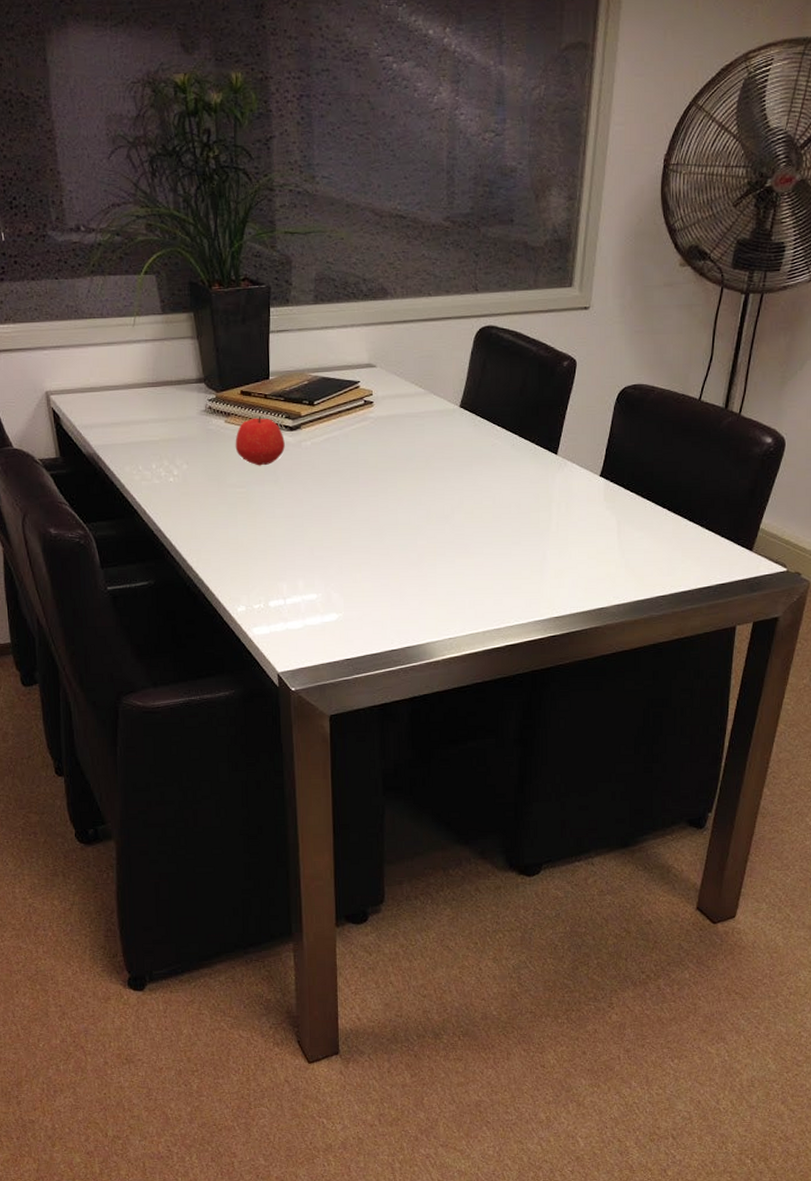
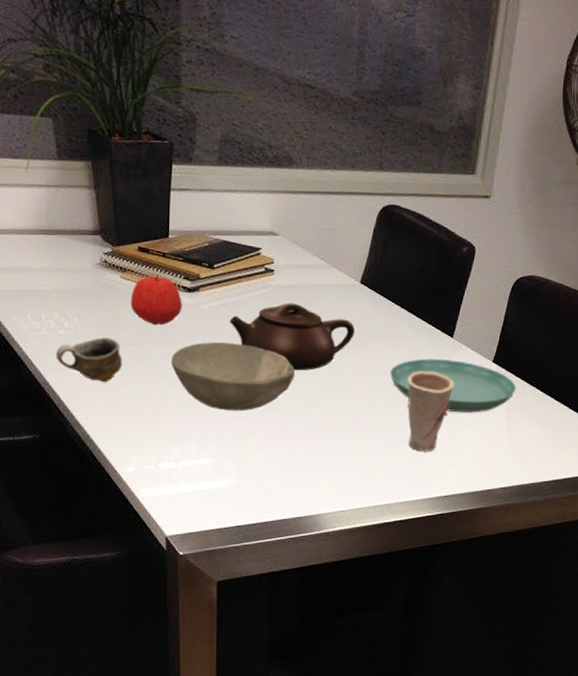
cup: none [166,481,230,526] -> present [55,337,123,383]
bowl: none [276,477,398,545] -> present [171,342,295,411]
teapot: none [331,433,456,500] -> present [229,303,355,371]
saucer: none [493,477,626,531] -> present [389,358,516,413]
cup: none [512,491,561,572] -> present [407,371,454,451]

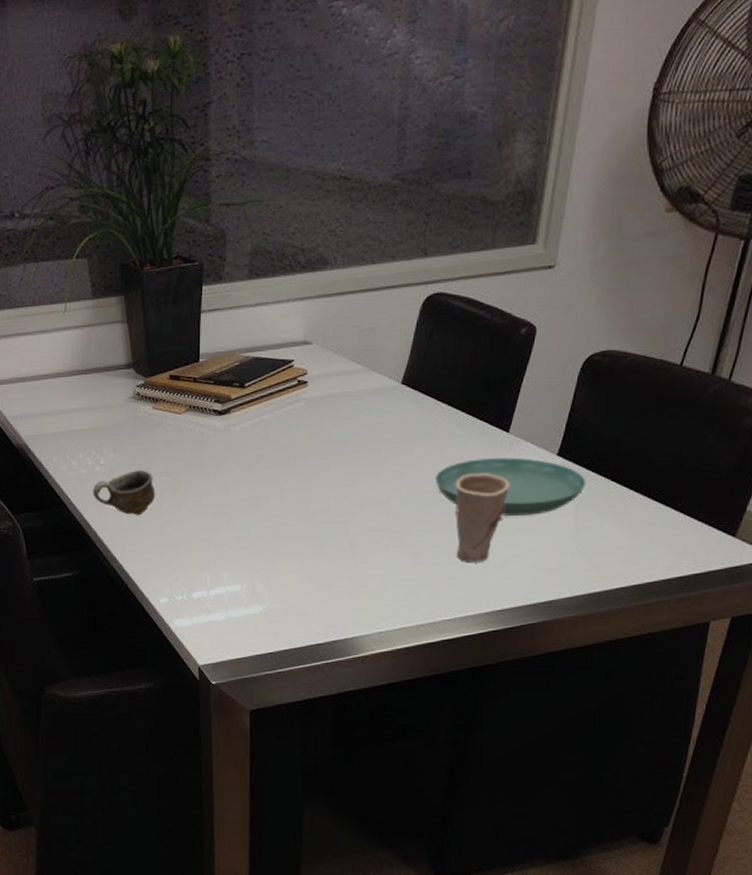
apple: present [130,275,182,326] -> none [162,401,213,453]
bowl: present [171,342,295,411] -> none [202,463,330,534]
teapot: present [229,303,355,371] -> none [261,414,395,486]

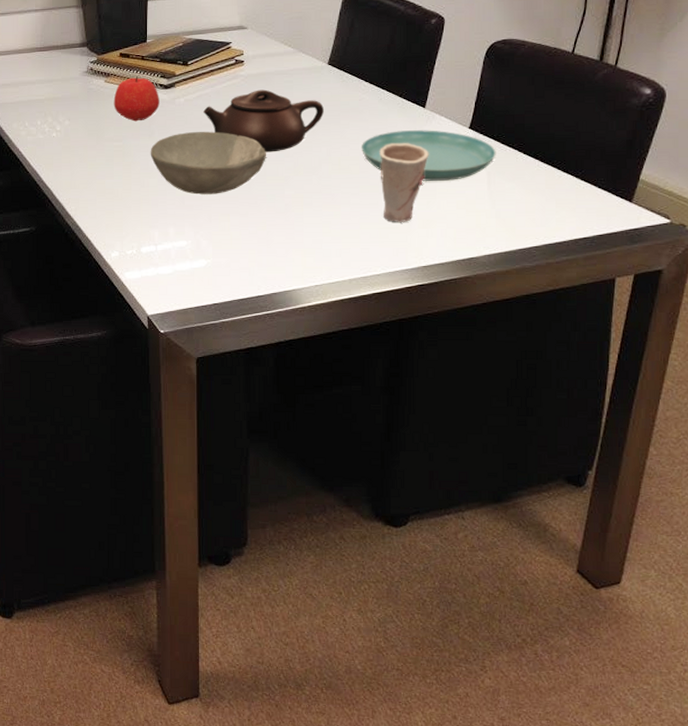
cup: present [92,470,156,516] -> none [49,136,107,177]
apple: none [162,401,213,453] -> present [113,76,160,122]
bowl: none [202,463,330,534] -> present [150,131,266,195]
teapot: none [261,414,395,486] -> present [203,89,324,153]

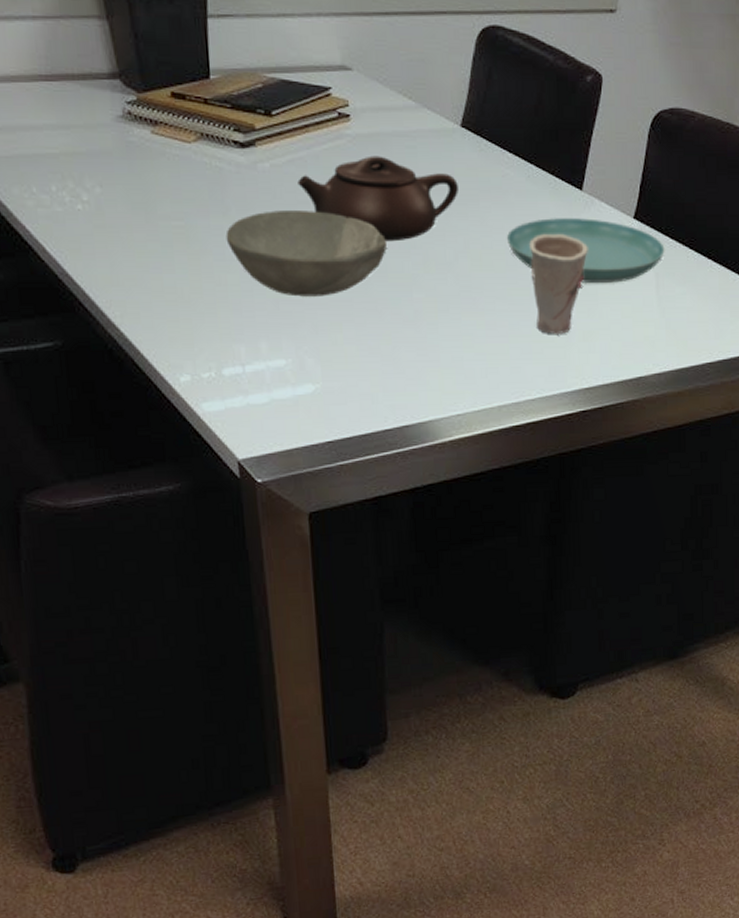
apple: present [113,76,160,122] -> none [166,127,235,193]

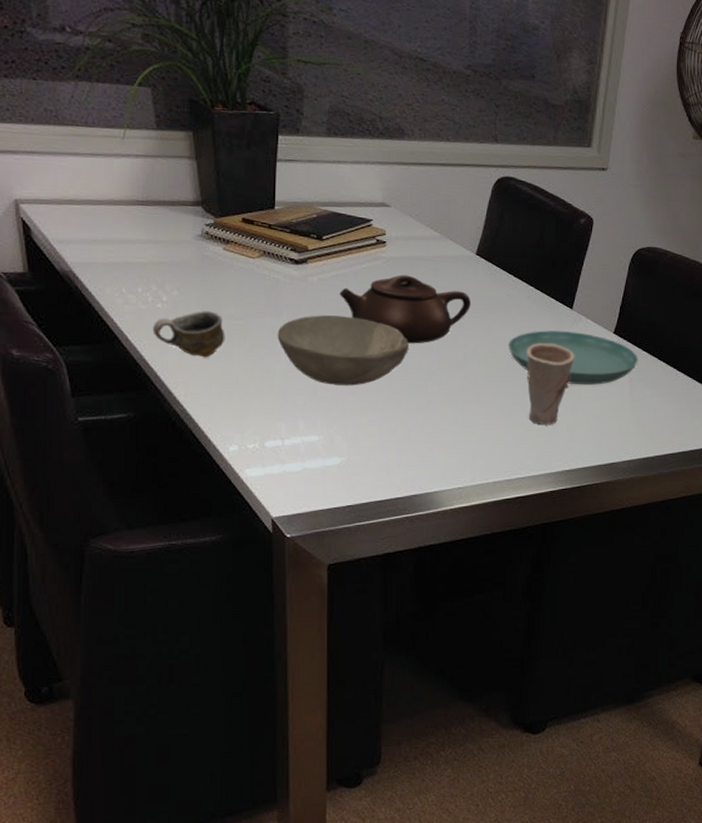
cup: none [73,211,164,270] -> present [152,311,225,358]

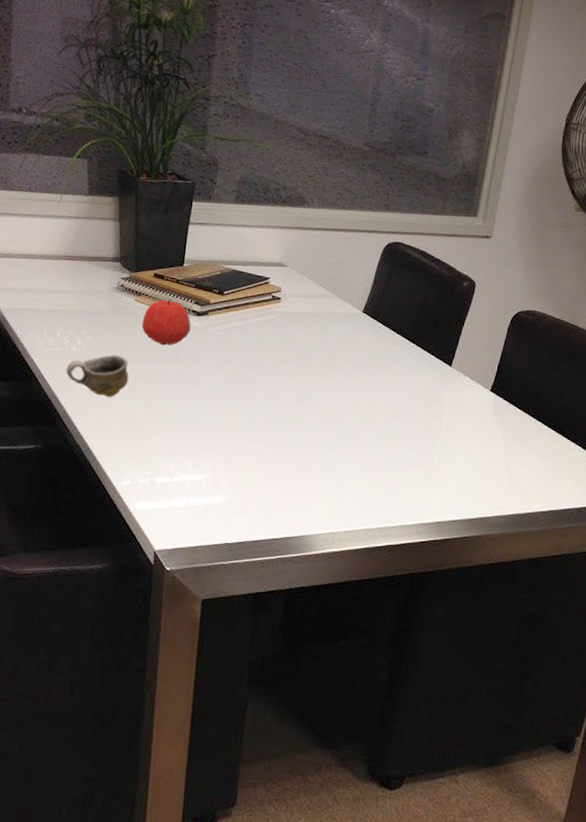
apple: none [234,246,289,298] -> present [141,299,191,346]
bowl: present [277,315,409,386] -> none [175,362,294,430]
teapot: present [339,274,471,344] -> none [234,328,355,393]
saucer: present [508,330,638,385] -> none [387,385,514,440]
cup: present [527,343,575,425] -> none [404,397,452,476]

